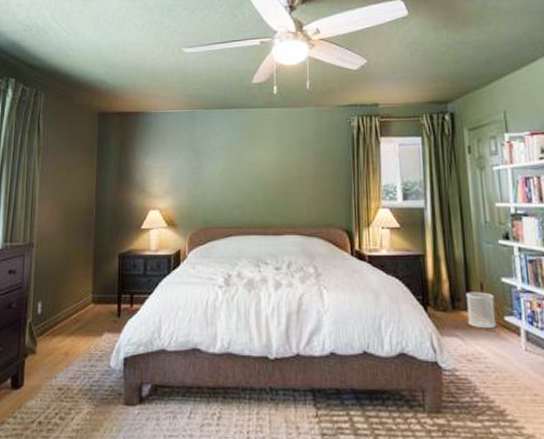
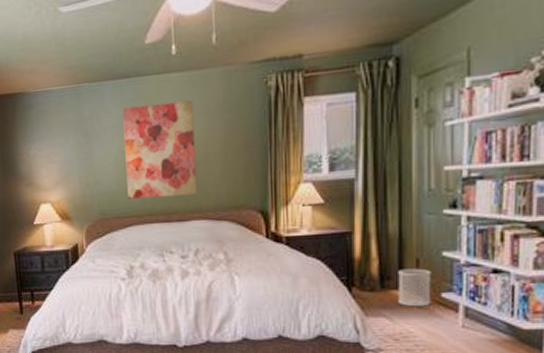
wall art: none [230,131,291,211] -> present [122,100,197,199]

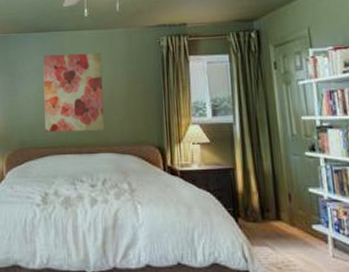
wastebasket: present [398,268,432,307] -> none [275,202,305,238]

